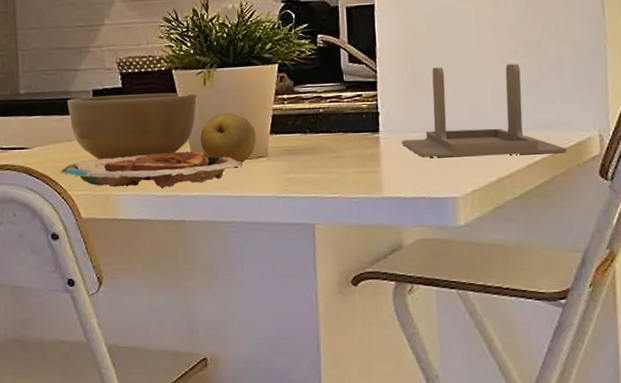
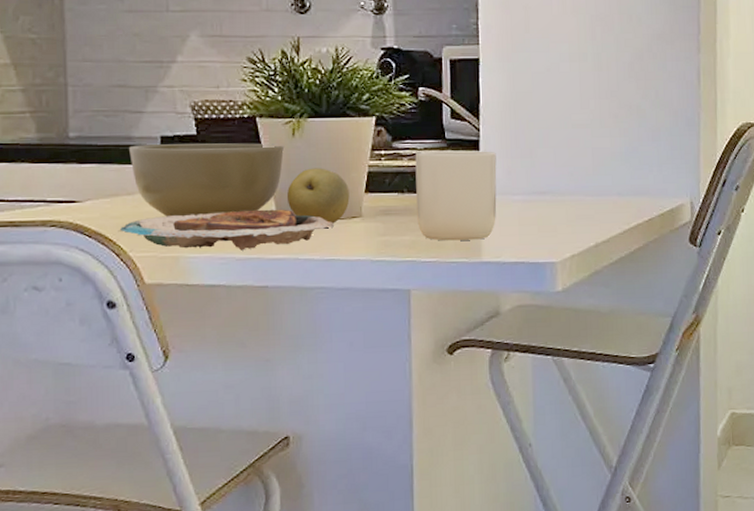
mug: none [315,91,396,178] -> present [415,150,497,241]
napkin holder: present [401,63,567,158] -> none [502,128,661,221]

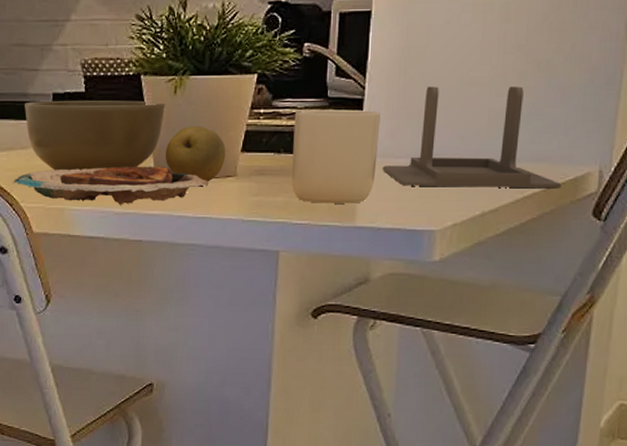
napkin holder: none [502,128,661,221] -> present [382,86,562,189]

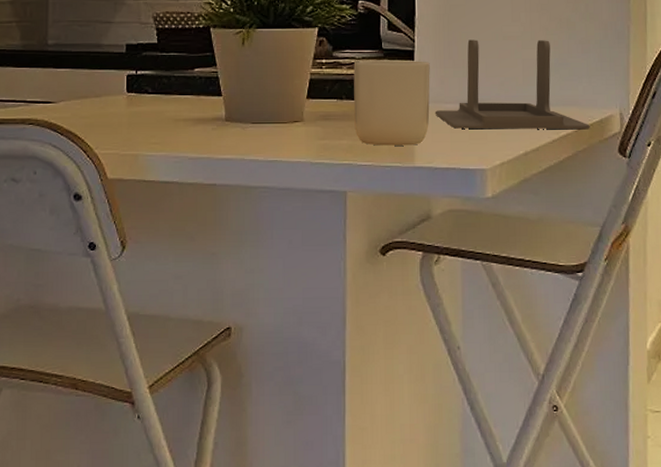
plate: present [13,166,208,205] -> none [87,112,277,150]
bowl: present [24,100,166,171] -> none [97,51,235,118]
fruit: present [165,126,226,182] -> none [235,75,292,127]

